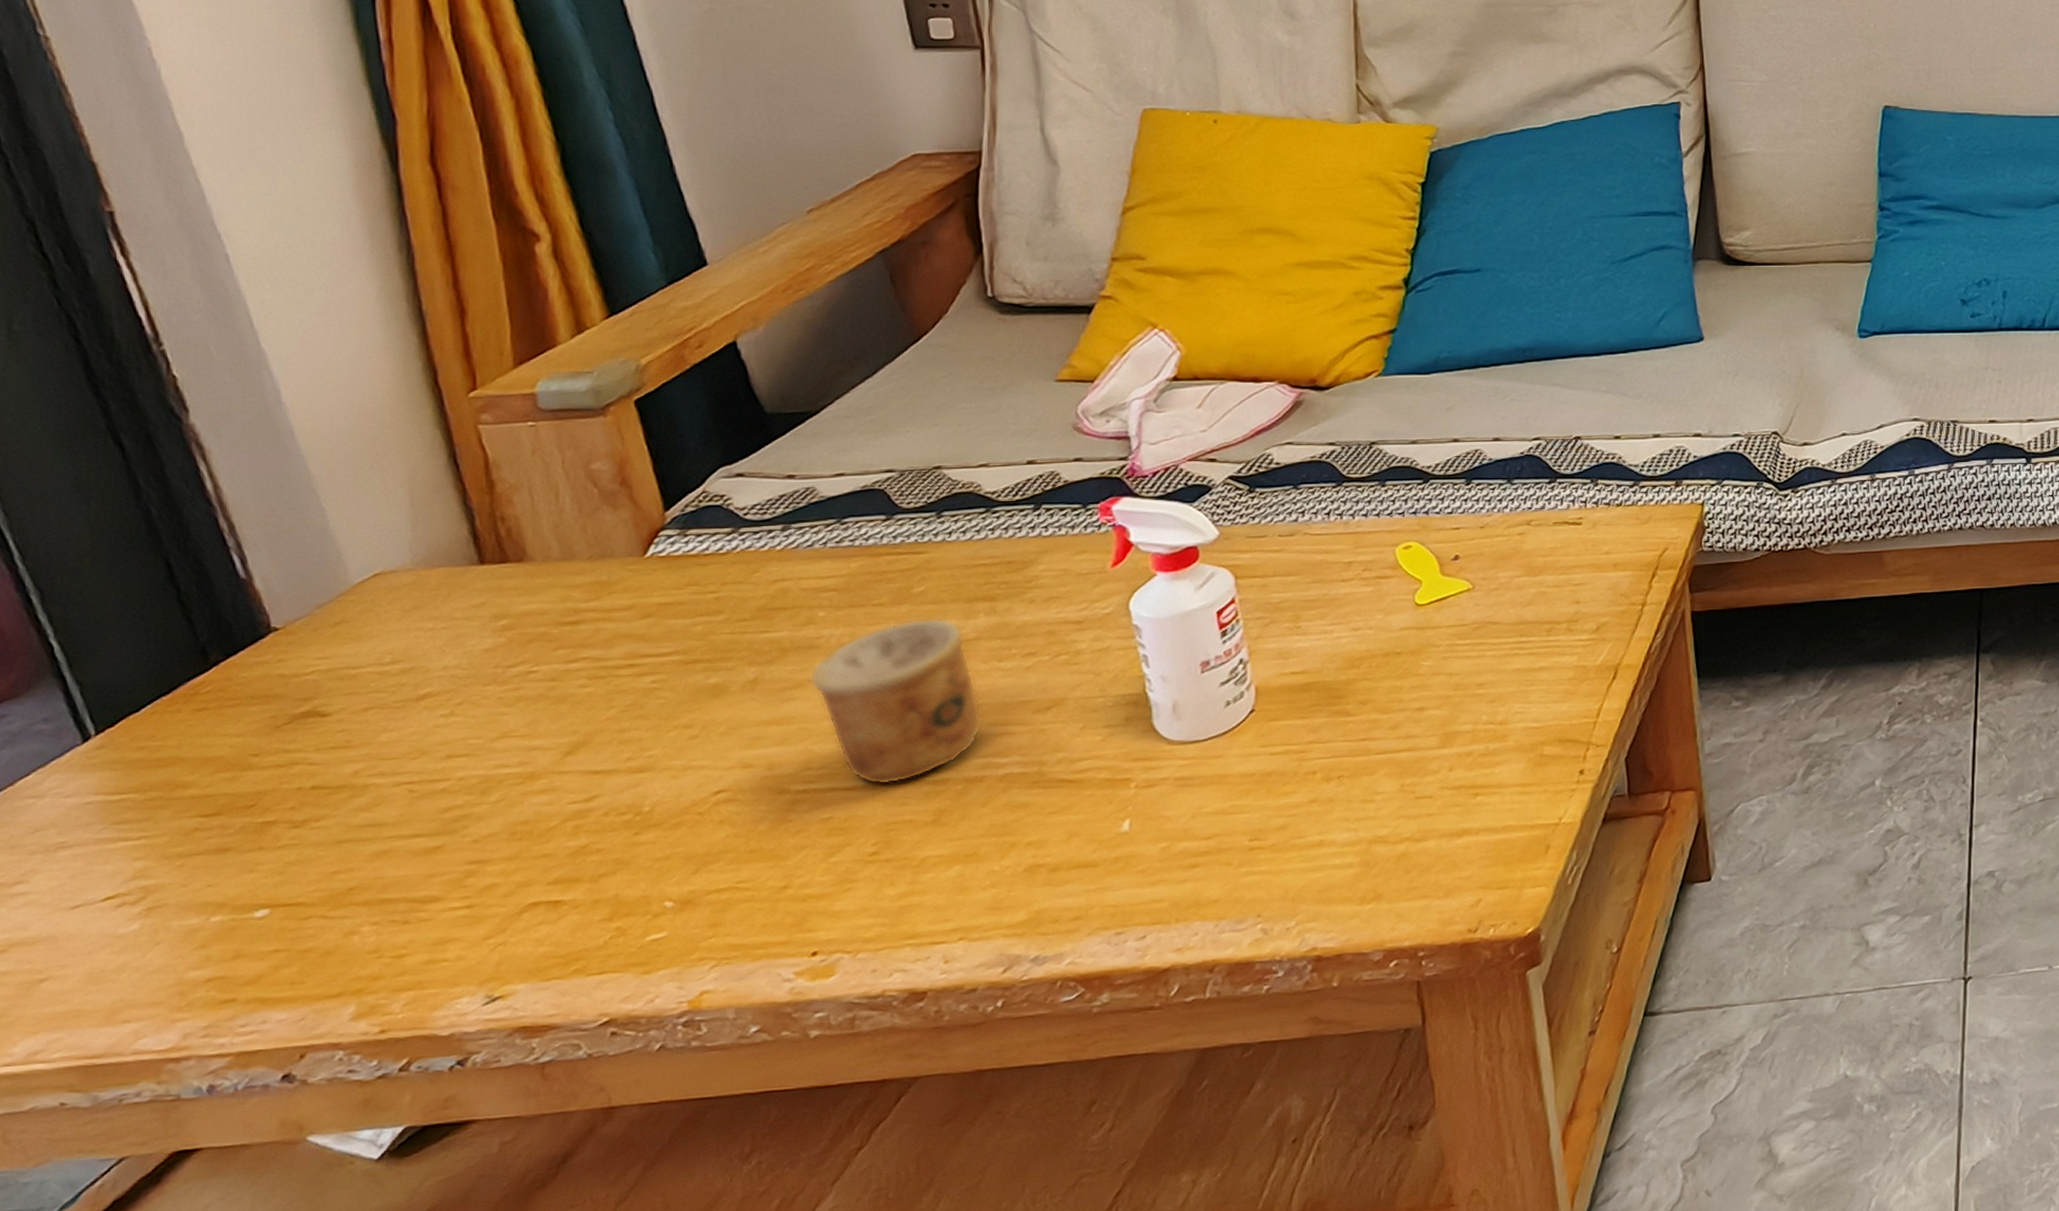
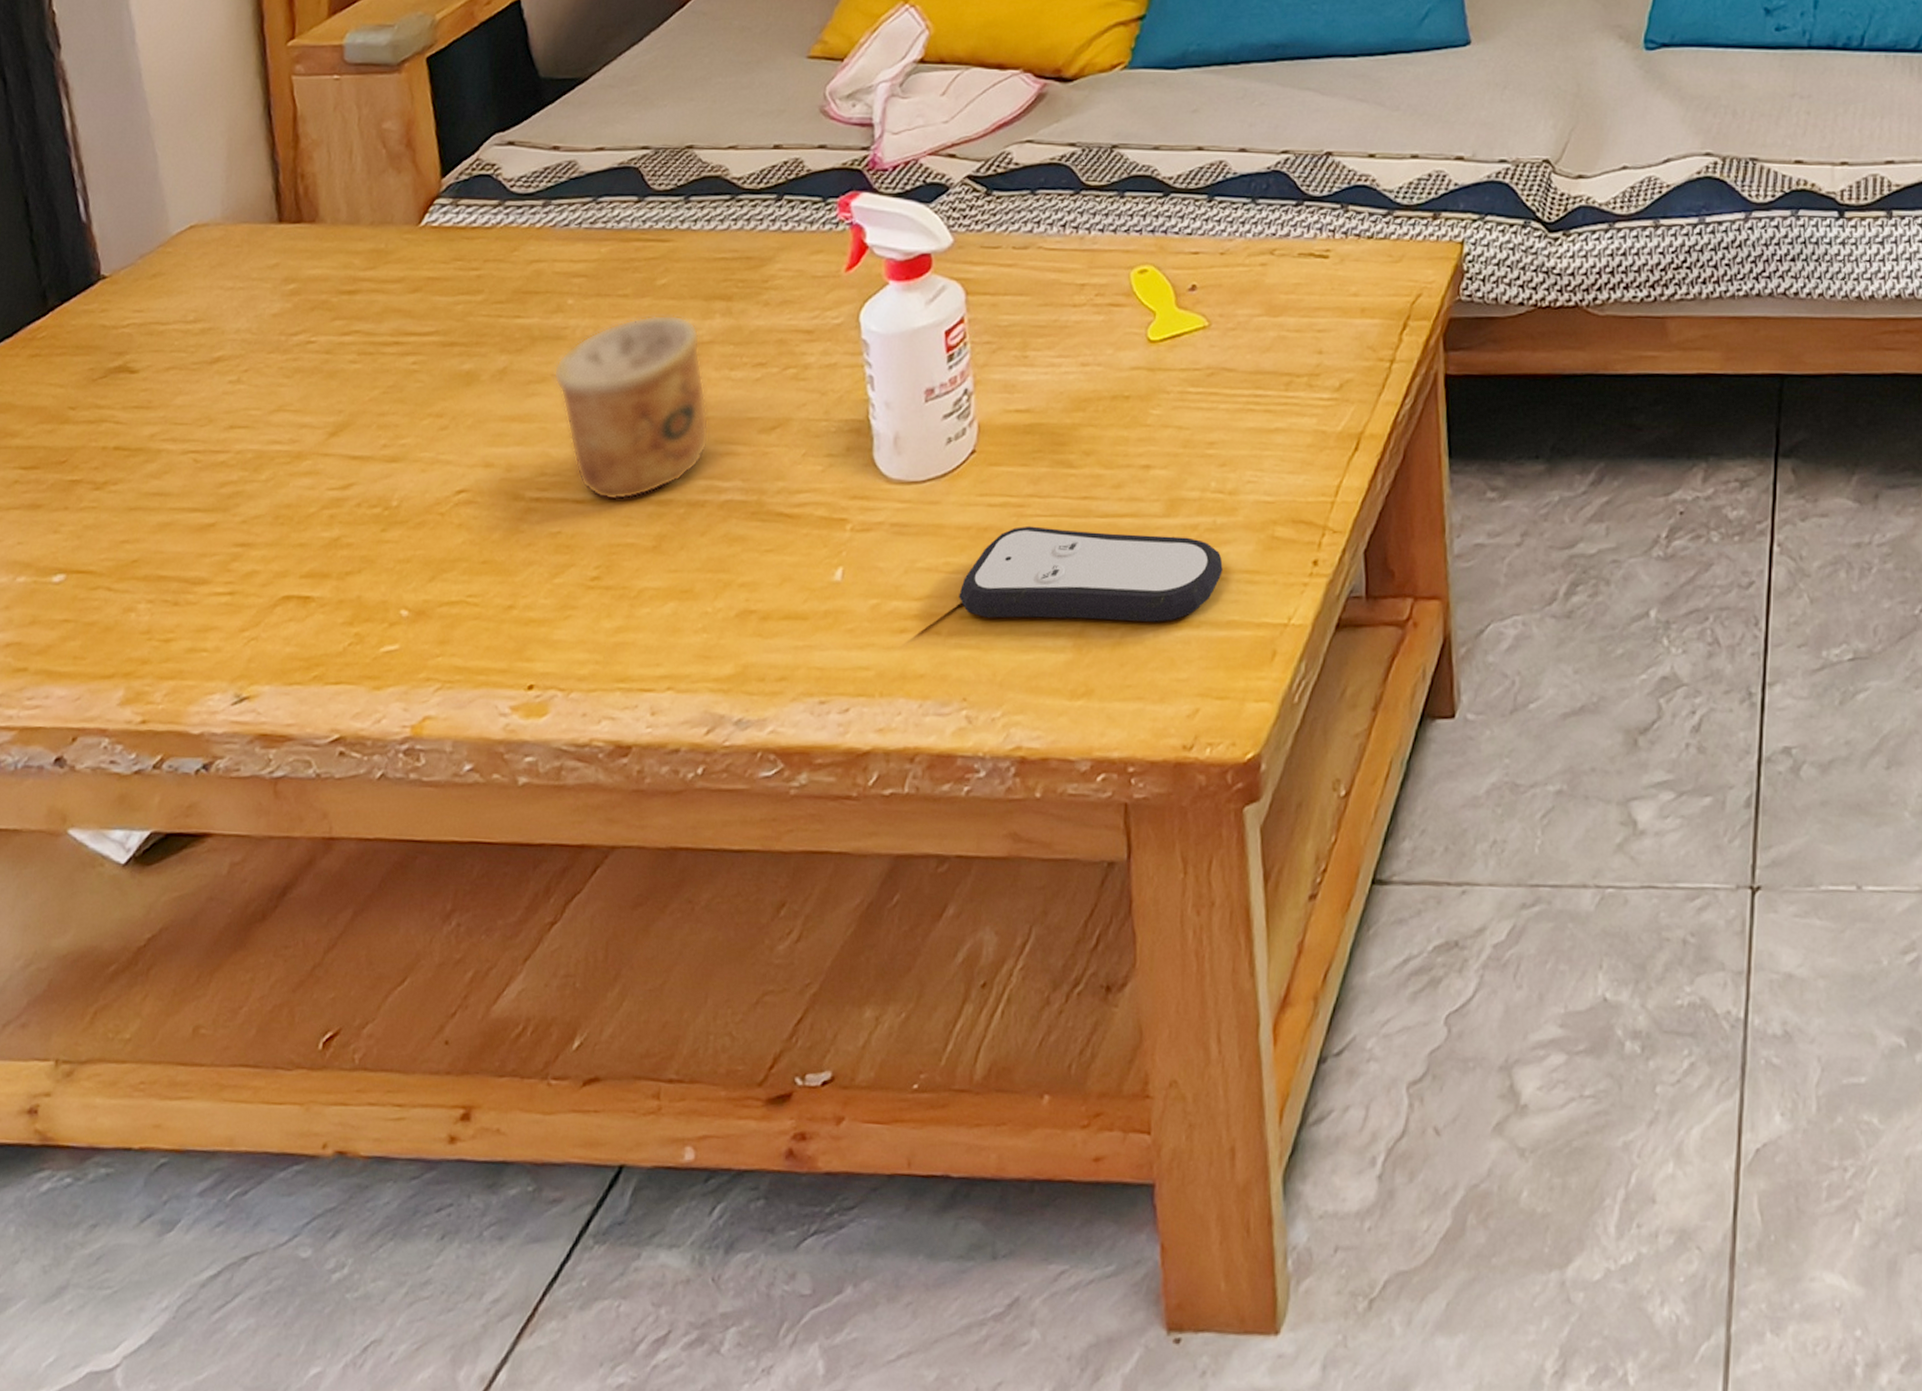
remote control: none [1247,763,1497,847] -> present [959,525,1223,622]

